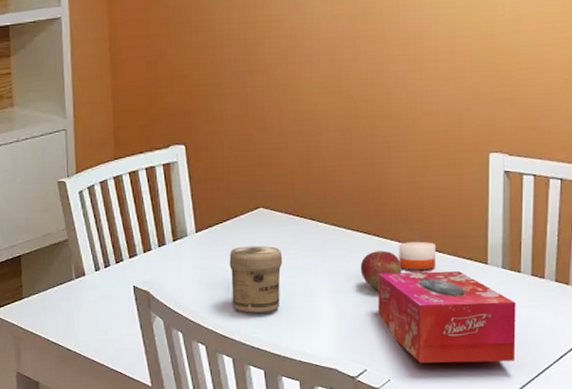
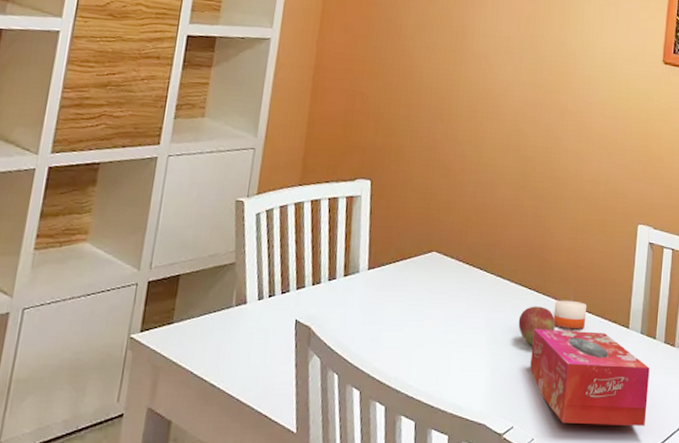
jar: present [229,245,283,313] -> none [393,289,449,360]

